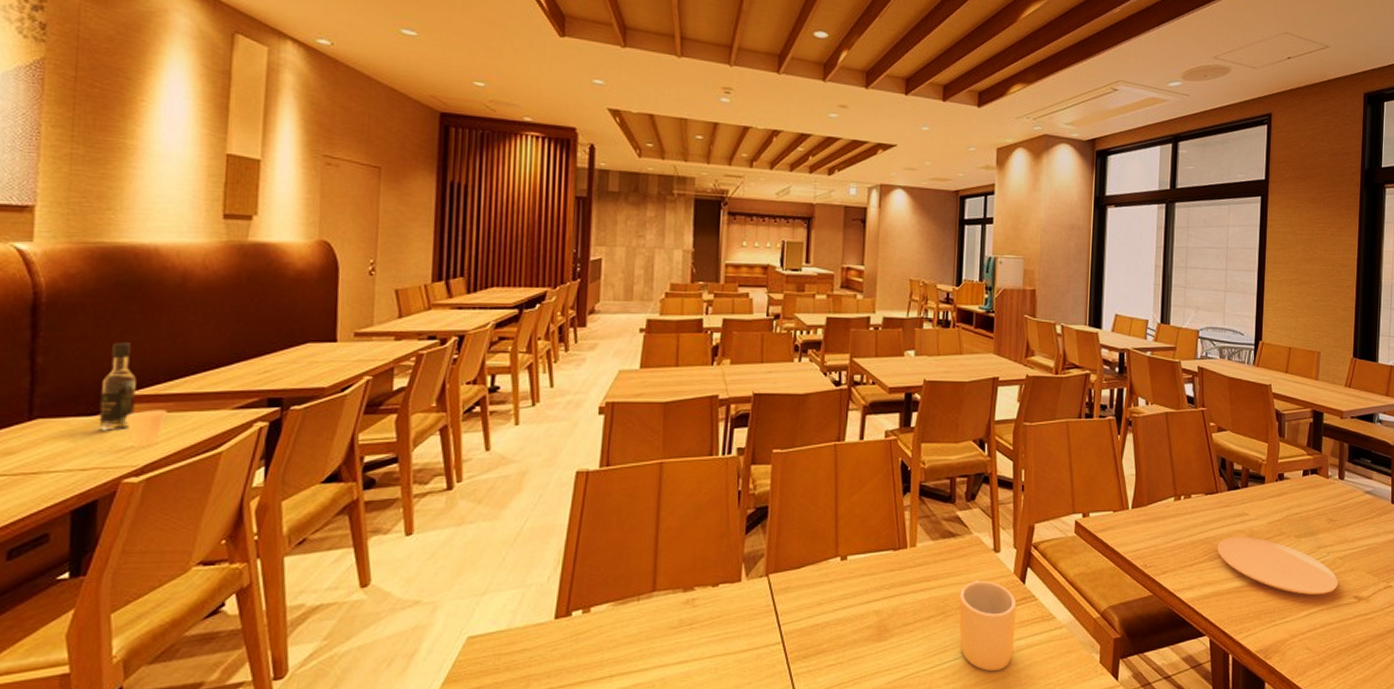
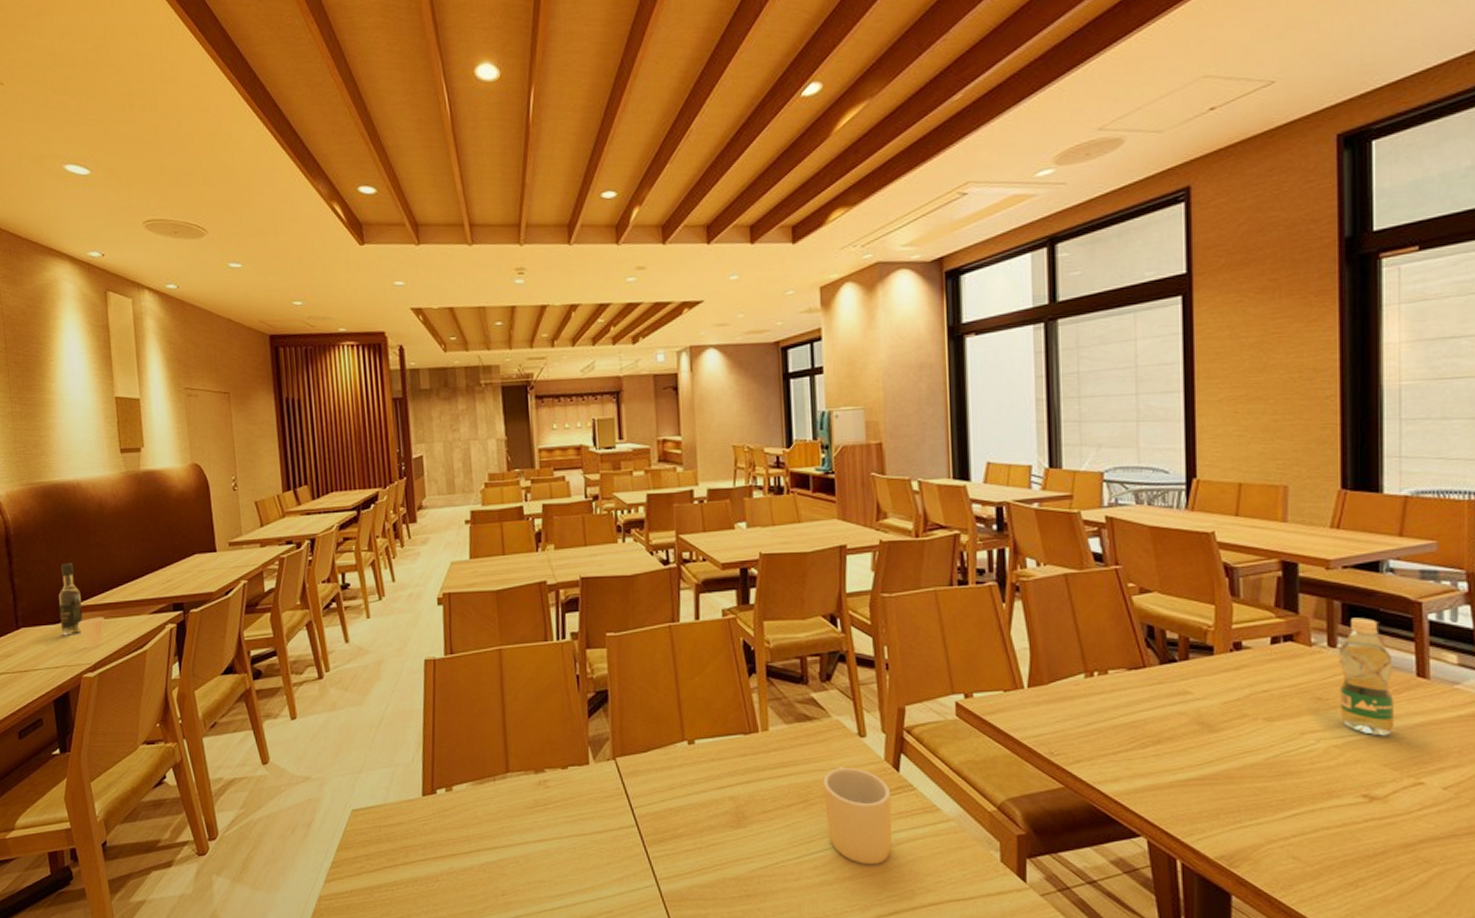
plate: present [1217,536,1339,596] -> none [1150,719,1336,793]
bottle: none [1343,457,1378,550] -> present [1338,617,1394,736]

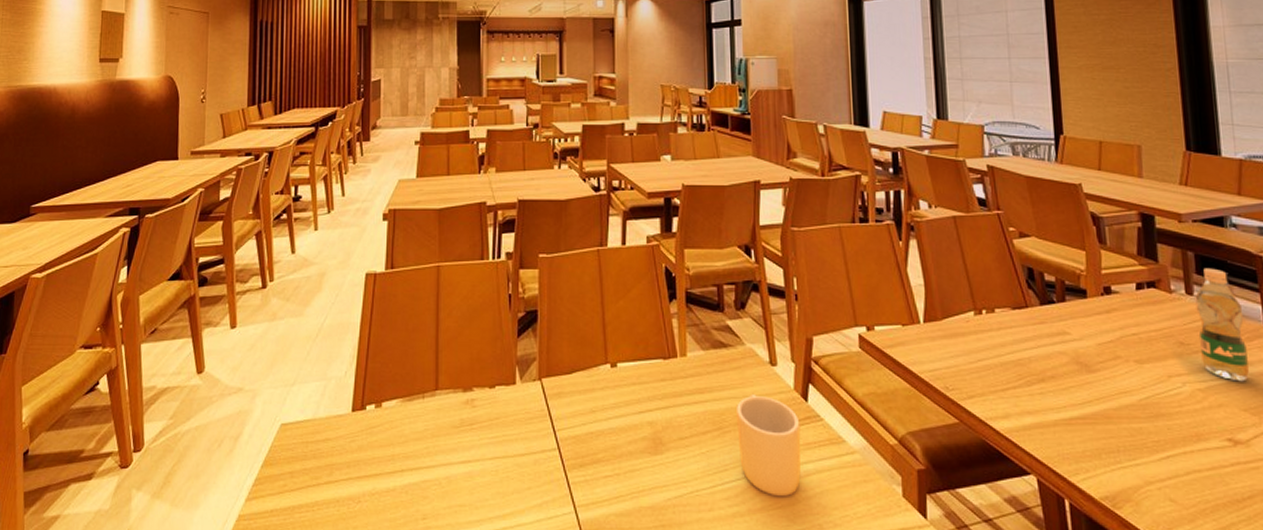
bottle: present [59,563,83,636] -> none [16,164,41,235]
cup: present [77,617,105,649] -> none [33,218,61,249]

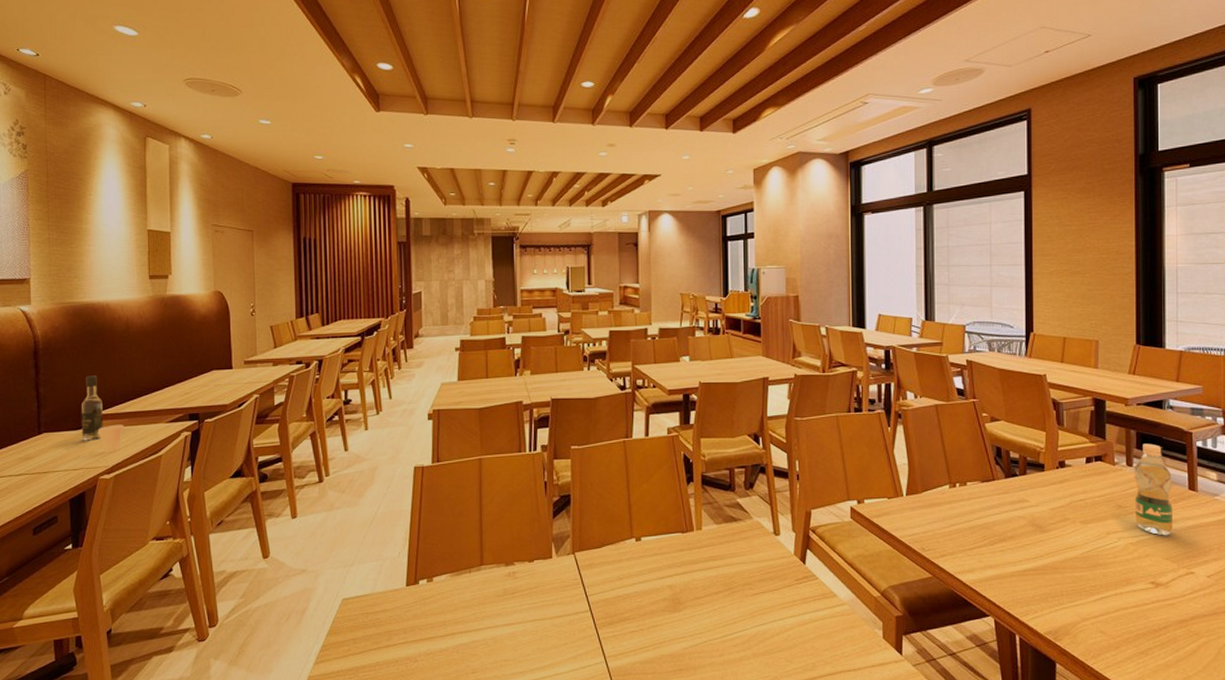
bottle: none [16,164,41,235] -> present [81,375,103,441]
cup: none [33,218,61,249] -> present [97,424,124,453]
mug: present [737,393,801,497] -> none [745,559,799,643]

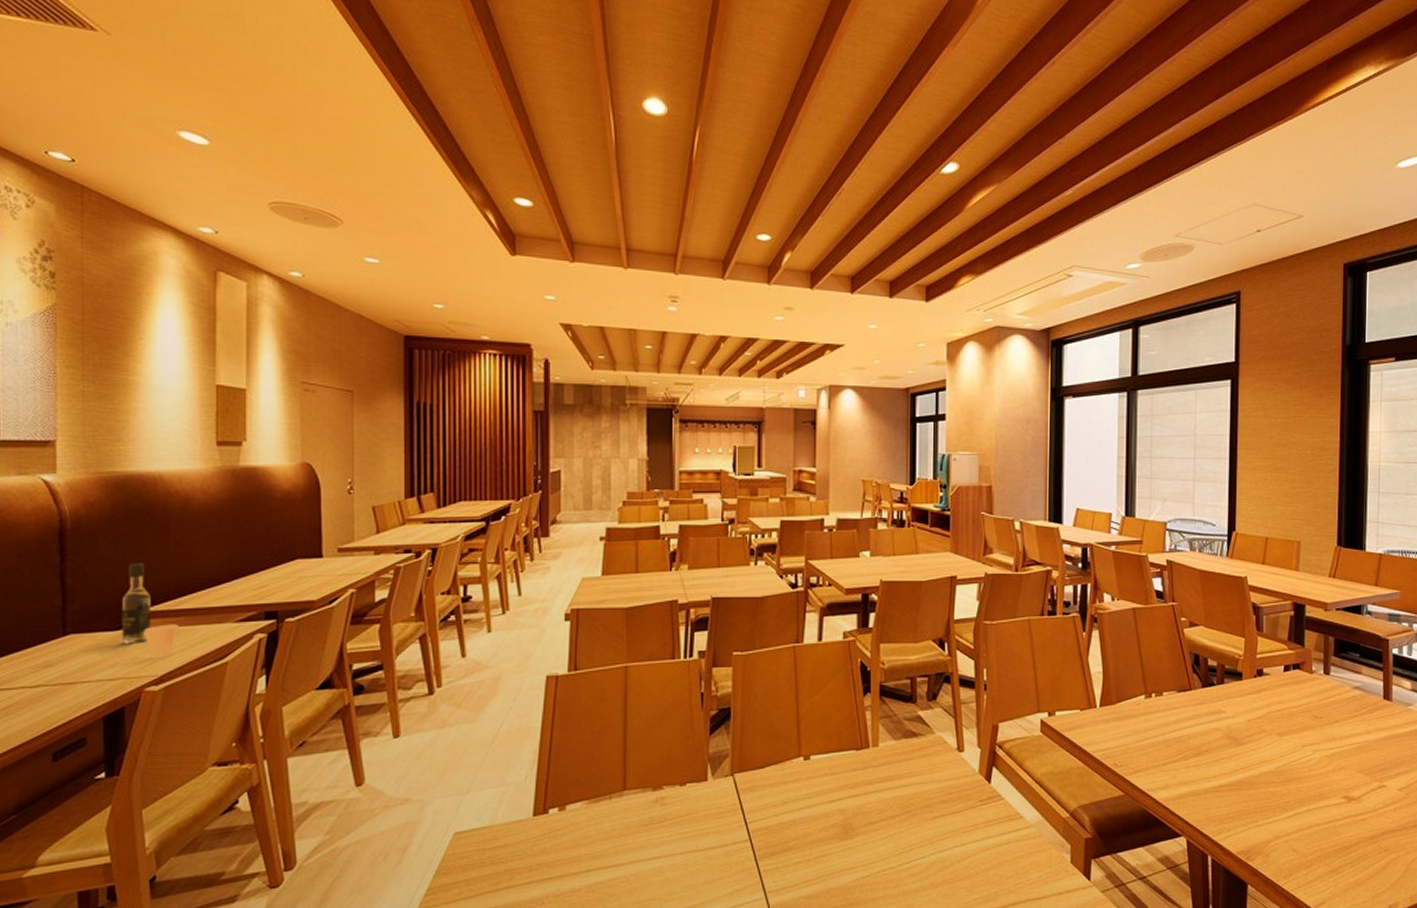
bottle: present [1134,443,1173,536] -> none [1330,651,1368,748]

